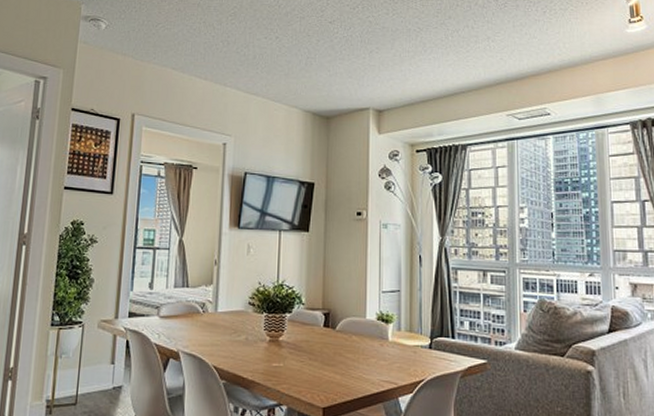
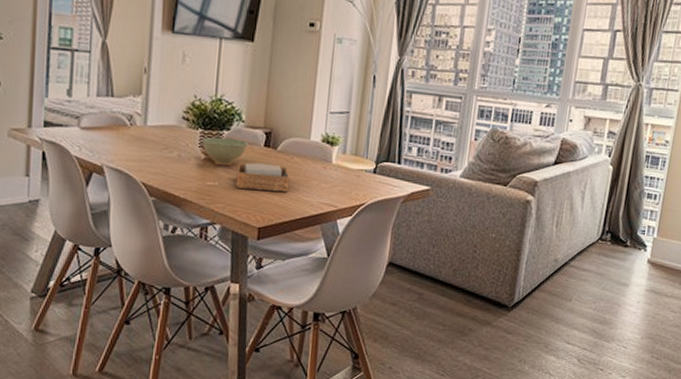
bowl: none [267,319,309,347] -> present [202,136,248,166]
napkin holder: none [299,342,350,372] -> present [235,162,290,193]

